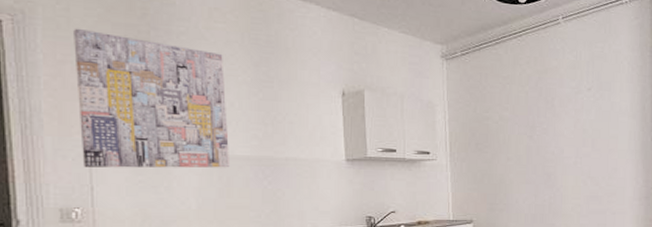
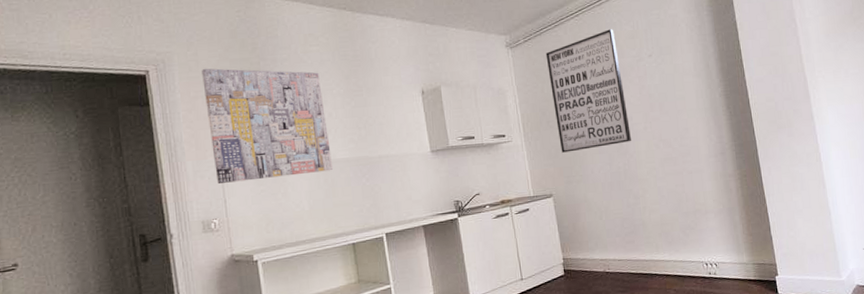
wall art: none [482,55,560,179] -> present [545,29,631,153]

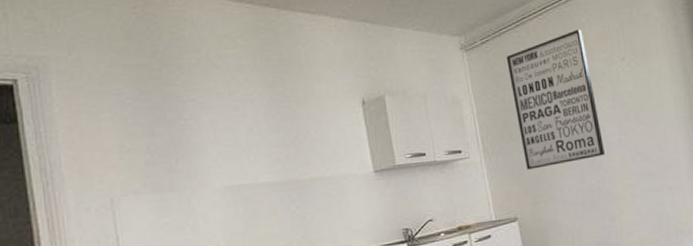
wall art: present [202,68,334,184] -> none [87,76,255,217]

